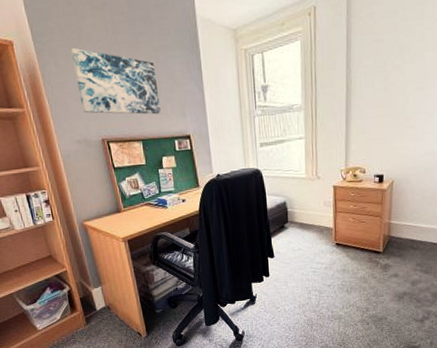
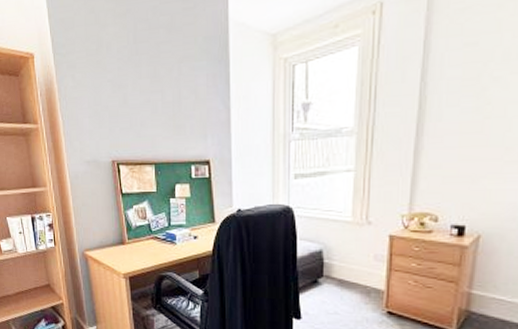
wall art: present [70,47,161,115] -> none [89,59,179,135]

